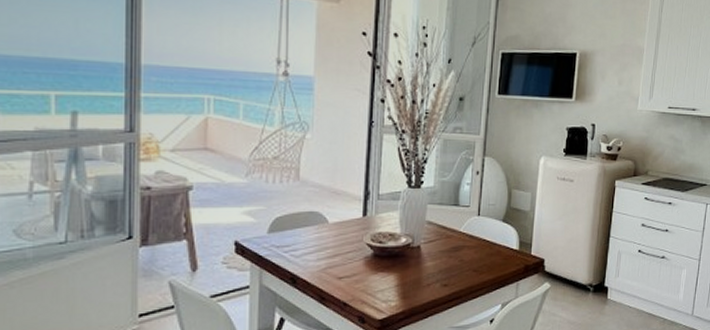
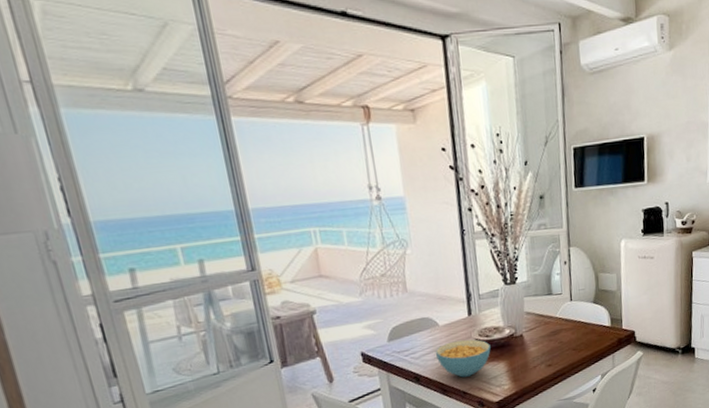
cereal bowl: none [319,242,382,286] -> present [435,339,491,378]

